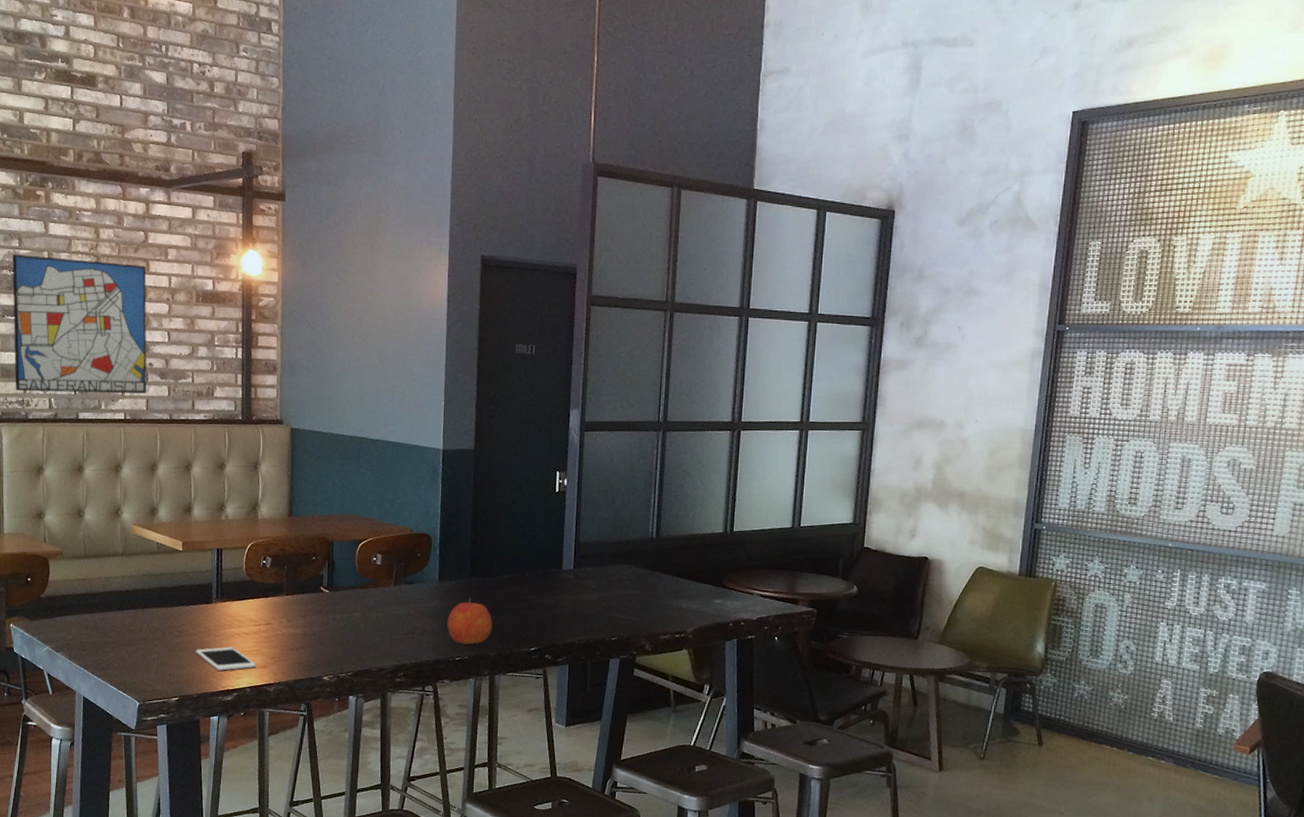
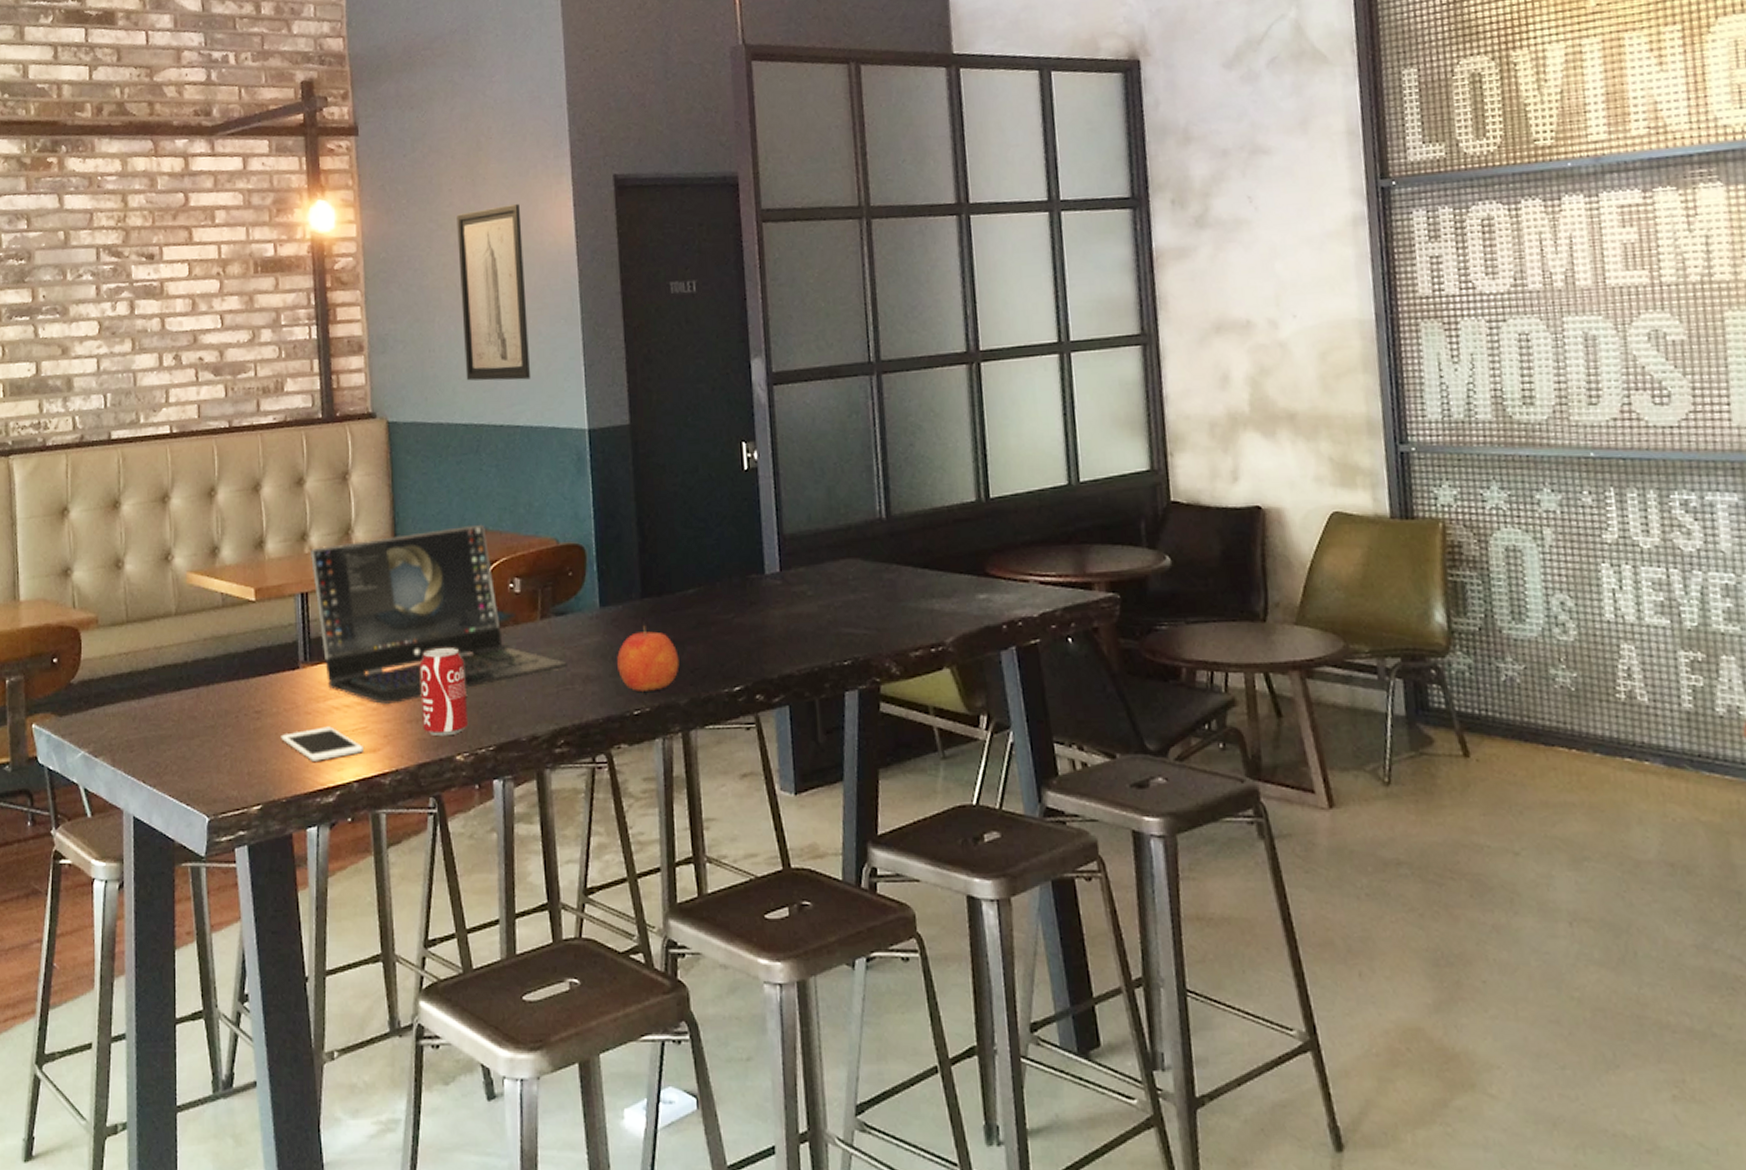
wall art: present [12,254,147,394] -> none [20,234,197,412]
laptop: none [226,511,411,635] -> present [311,524,567,704]
beverage can: none [301,599,335,662] -> present [419,648,467,737]
wall art: none [354,270,407,407] -> present [457,204,530,381]

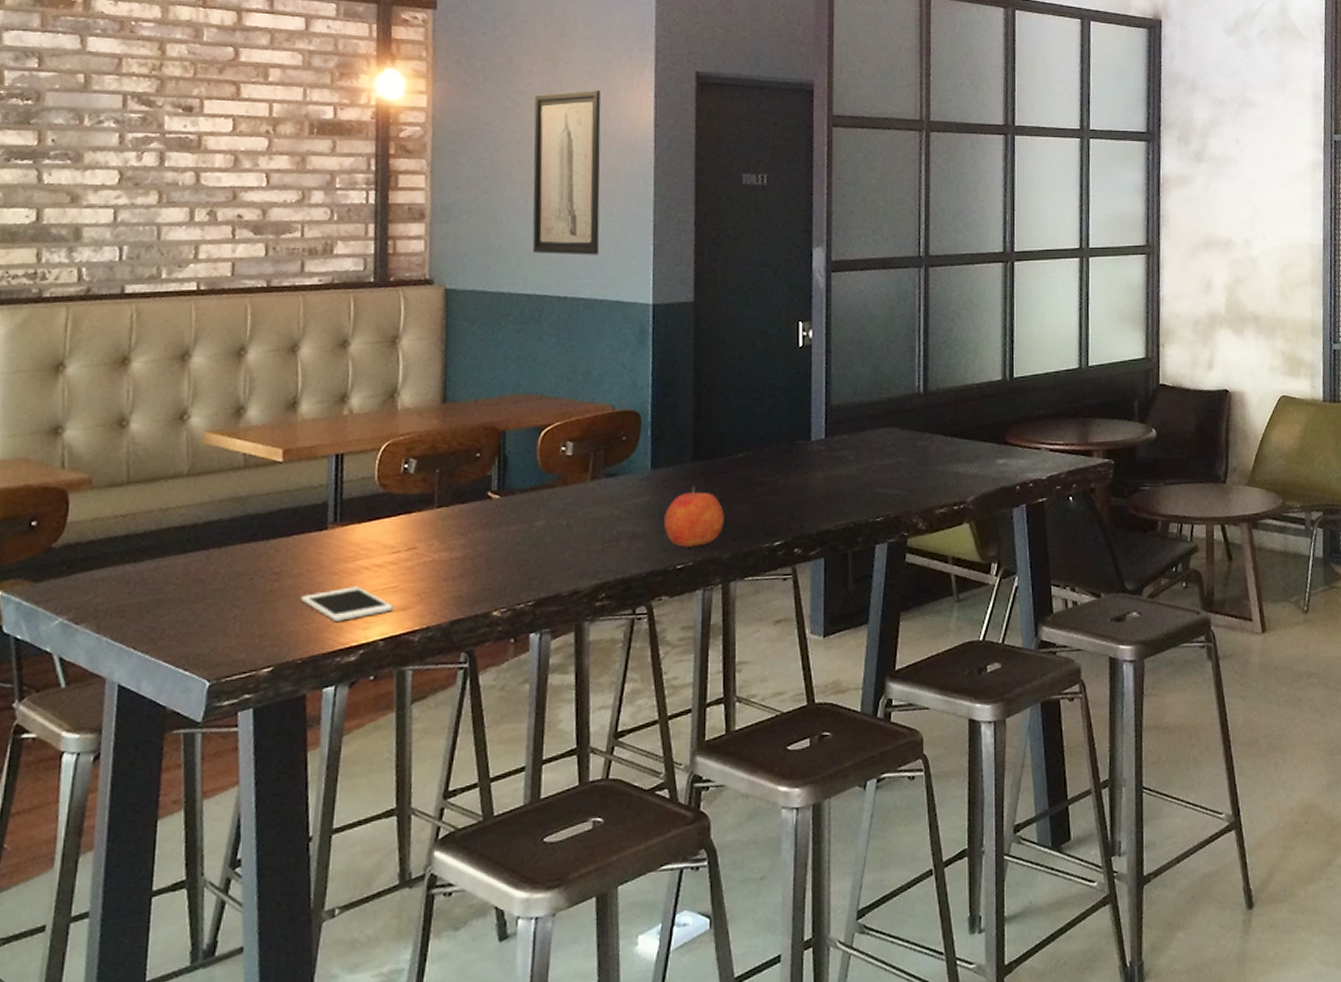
laptop: present [311,524,567,704] -> none [349,390,614,563]
beverage can: present [419,648,467,737] -> none [459,508,509,594]

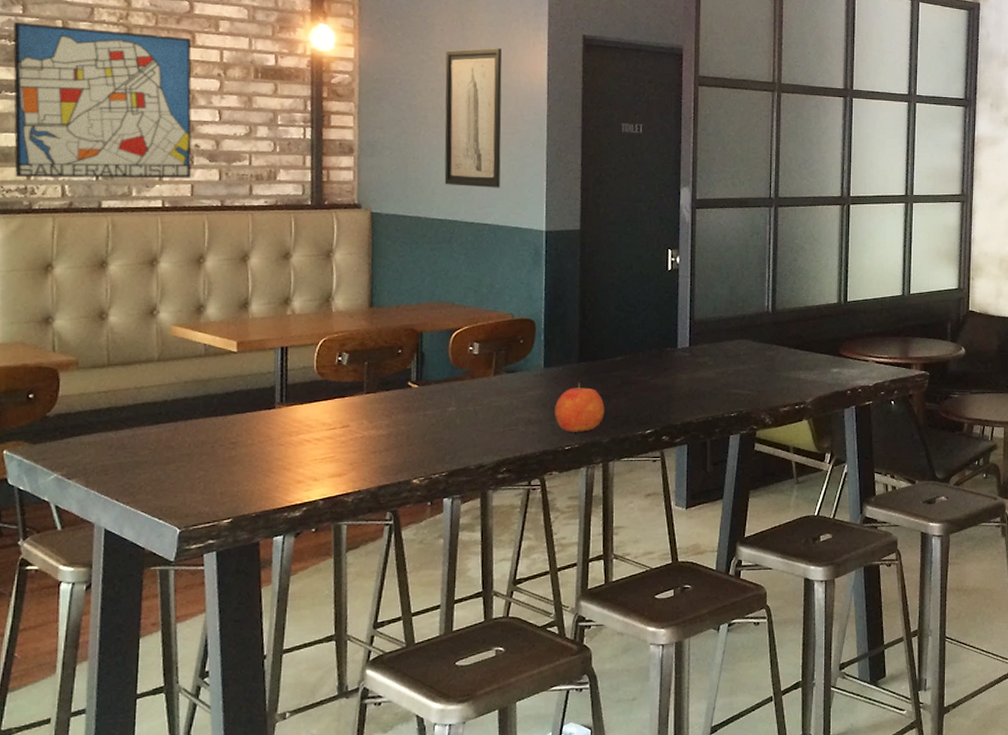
wall art: none [23,77,236,261] -> present [13,21,192,179]
cell phone: present [300,586,393,621] -> none [254,455,330,483]

